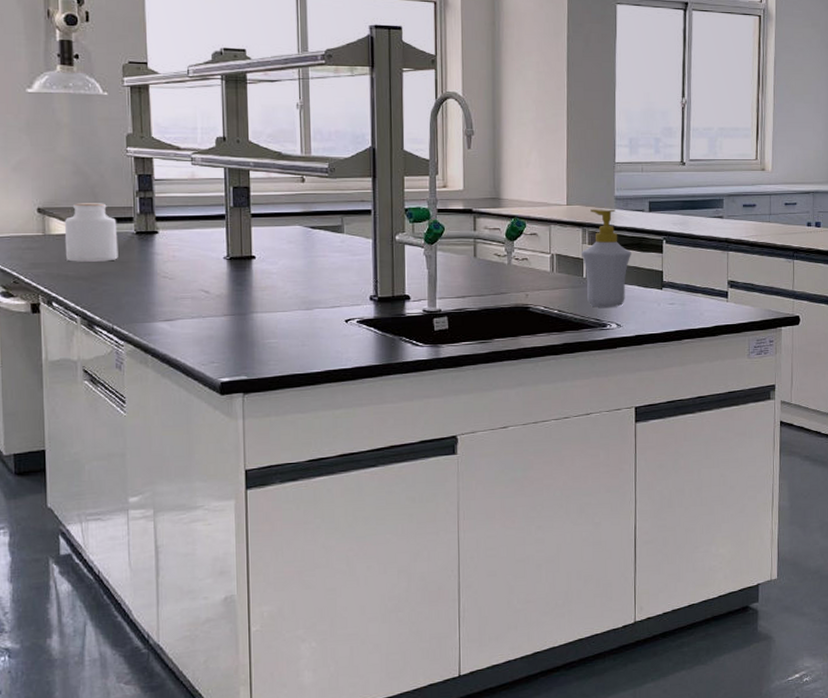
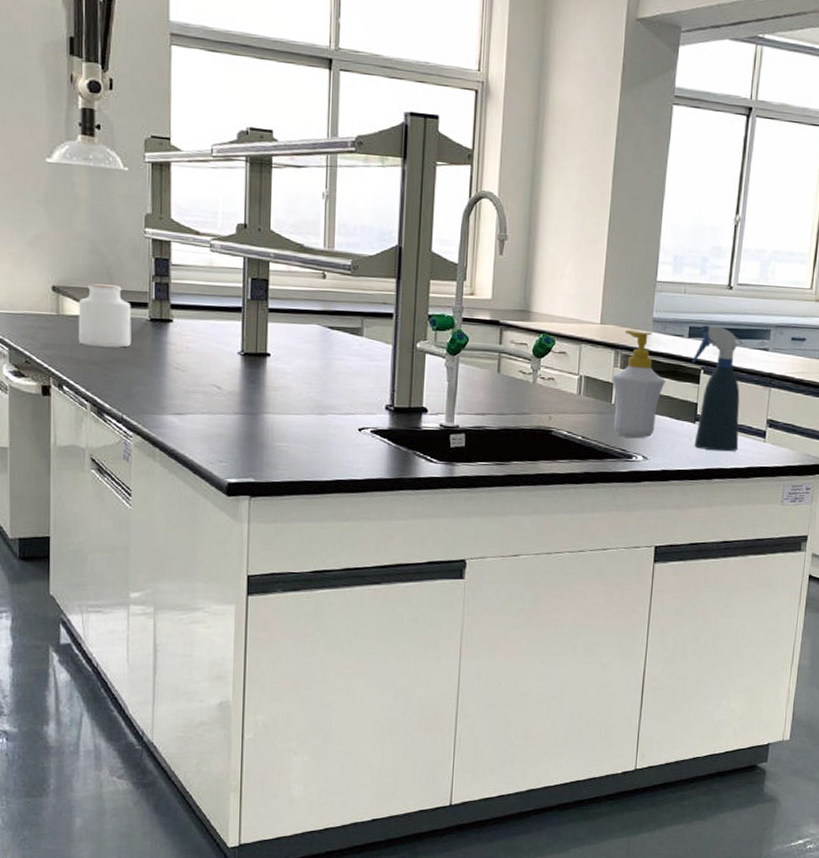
spray bottle: none [654,199,704,314] -> present [692,325,746,452]

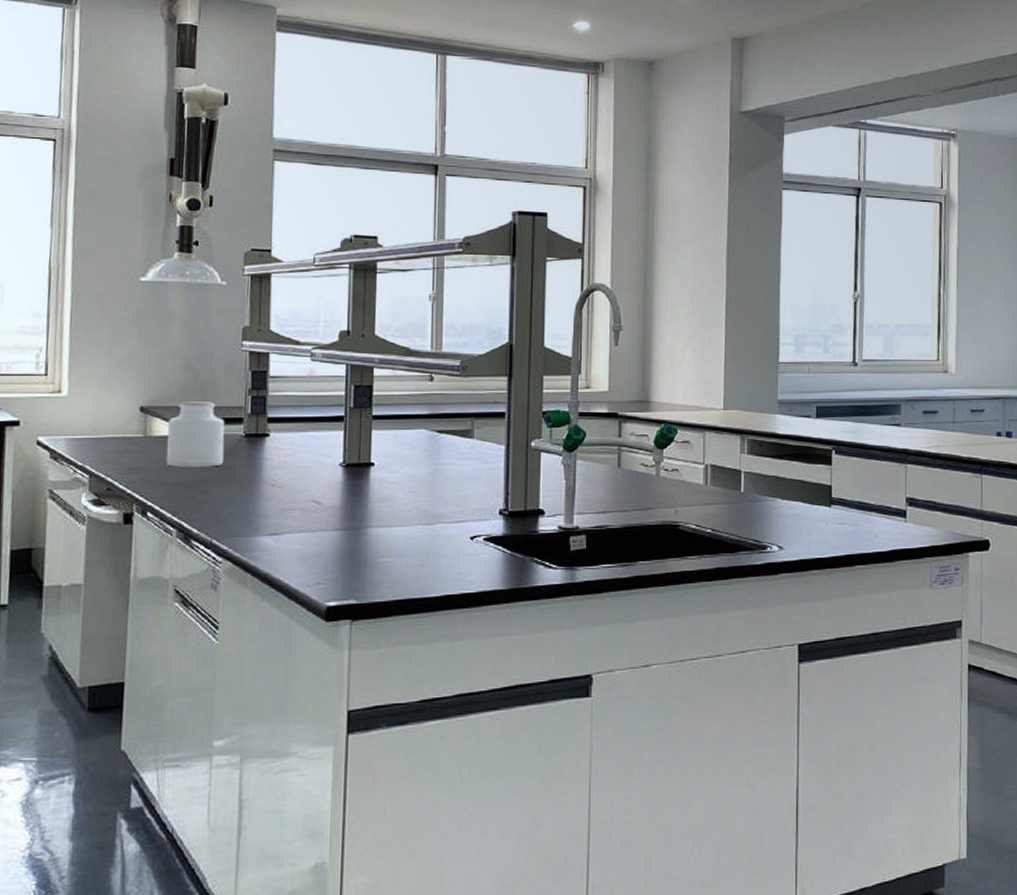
soap bottle: present [611,330,666,438] -> none [738,414,796,527]
spray bottle: present [692,325,746,452] -> none [822,404,879,535]

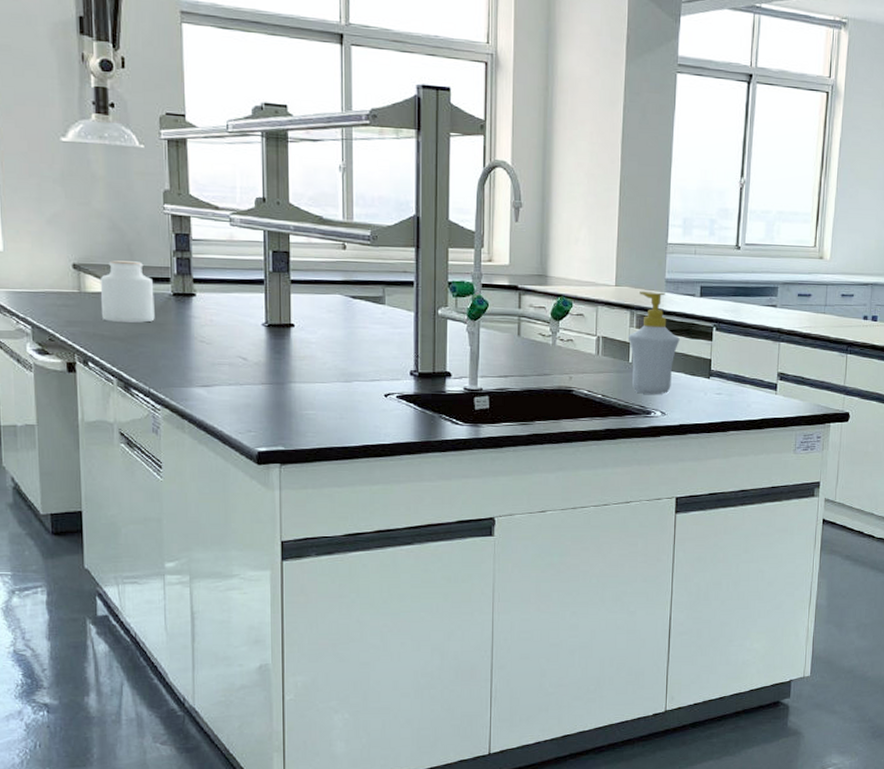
soap bottle: none [738,414,796,527] -> present [627,291,680,394]

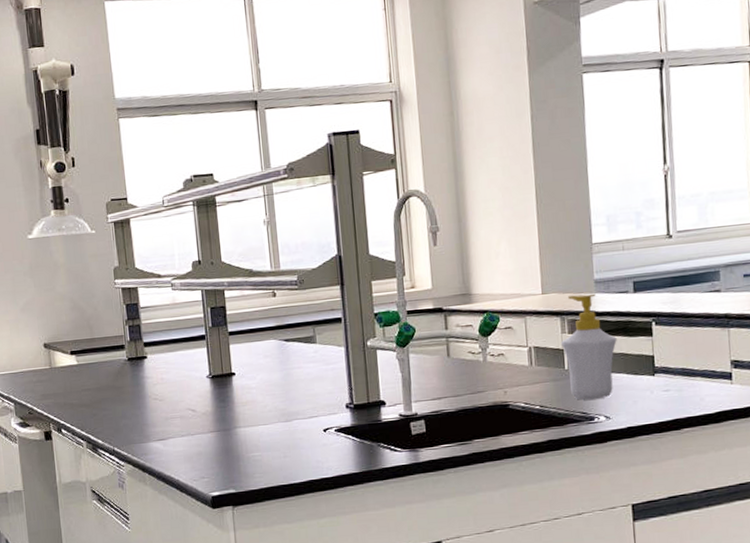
jar: present [100,260,155,323] -> none [66,334,114,391]

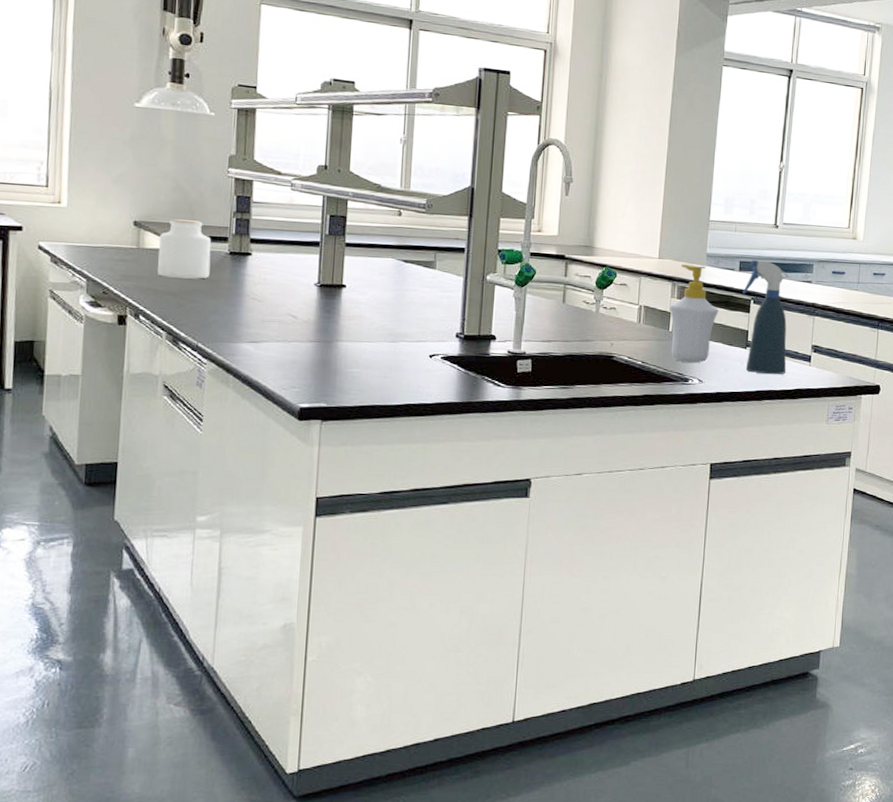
jar: none [66,334,114,391] -> present [157,219,211,279]
spray bottle: none [641,276,705,401] -> present [743,260,792,375]

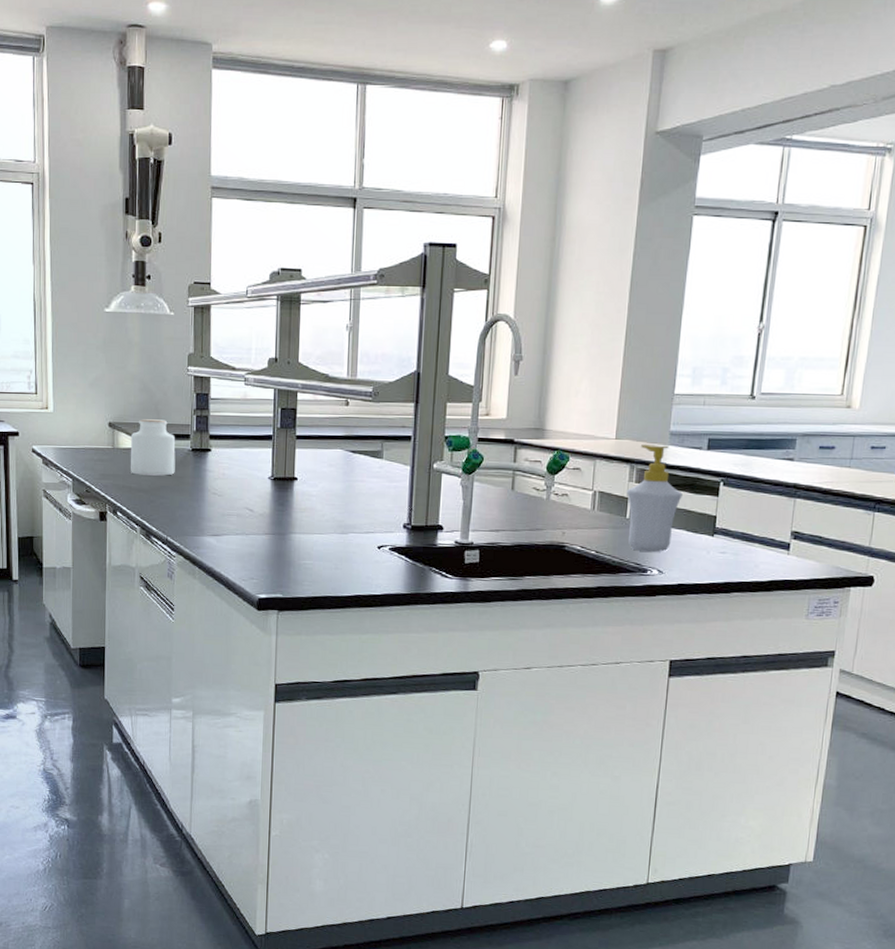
spray bottle: present [743,260,792,375] -> none [711,437,770,565]

